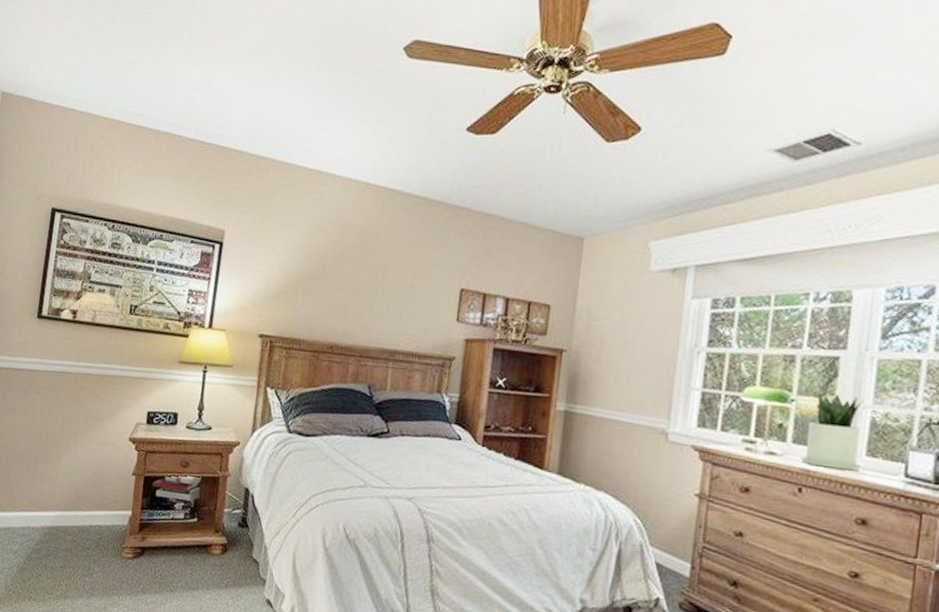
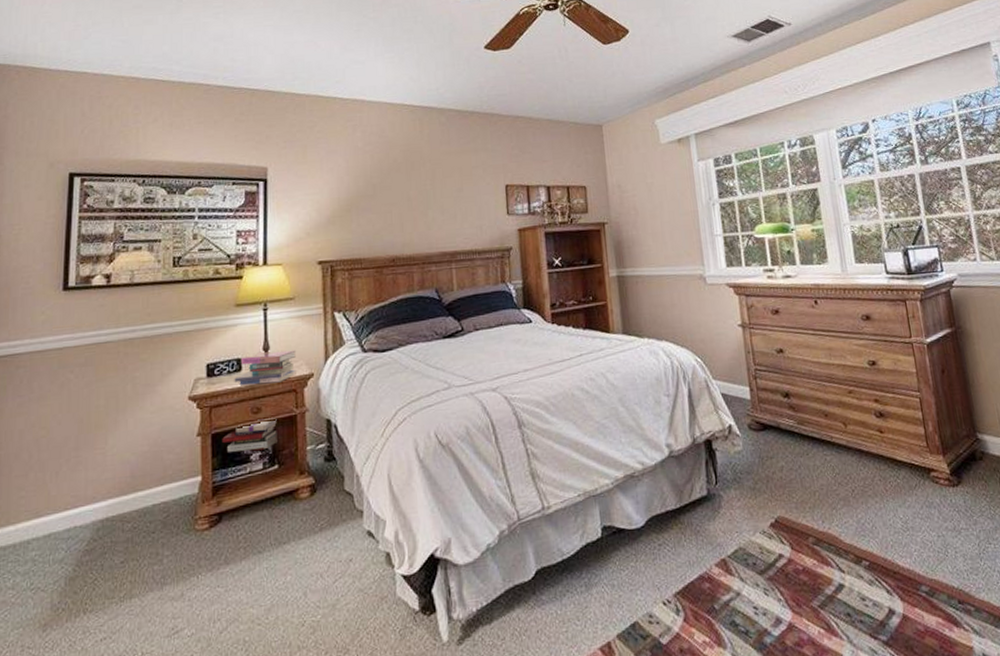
books: none [169,410,227,444] -> present [234,350,296,385]
planter: present [800,392,864,471] -> none [809,217,855,280]

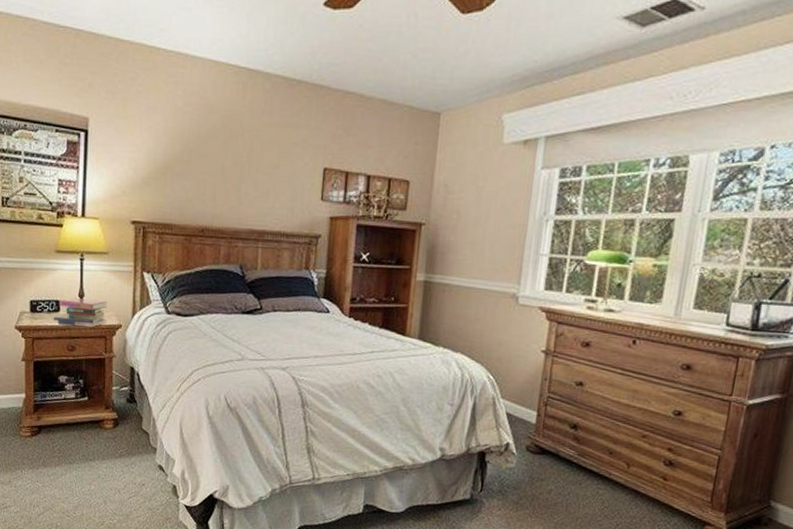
books: present [222,418,279,452] -> none [42,356,89,383]

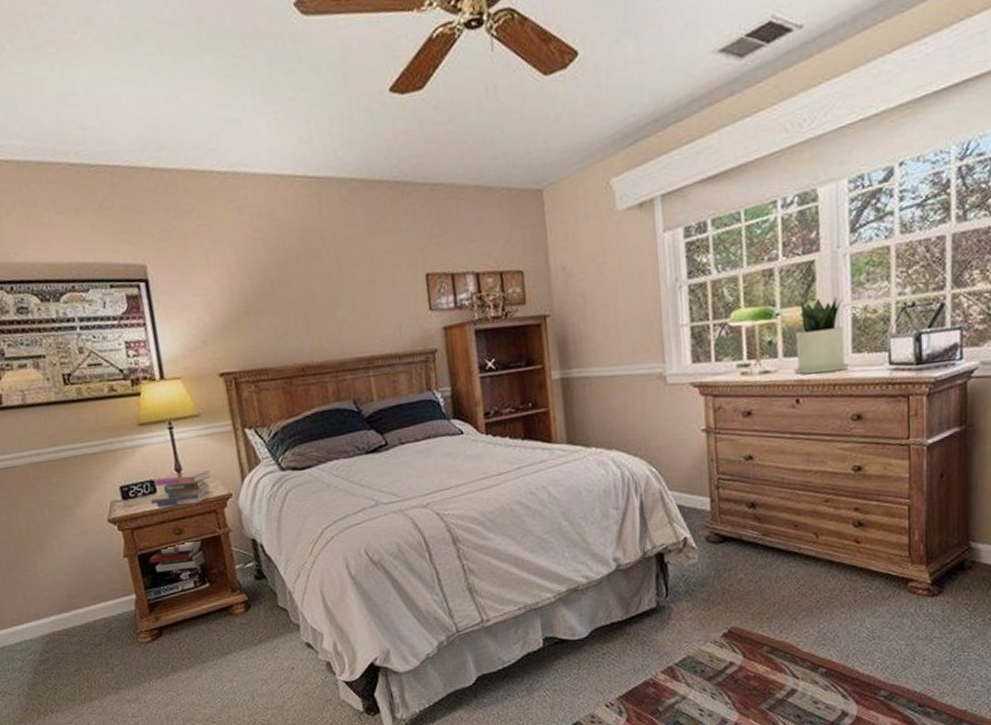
books: none [42,356,89,383] -> present [149,538,206,572]
planter: none [635,252,694,323] -> present [793,296,850,375]

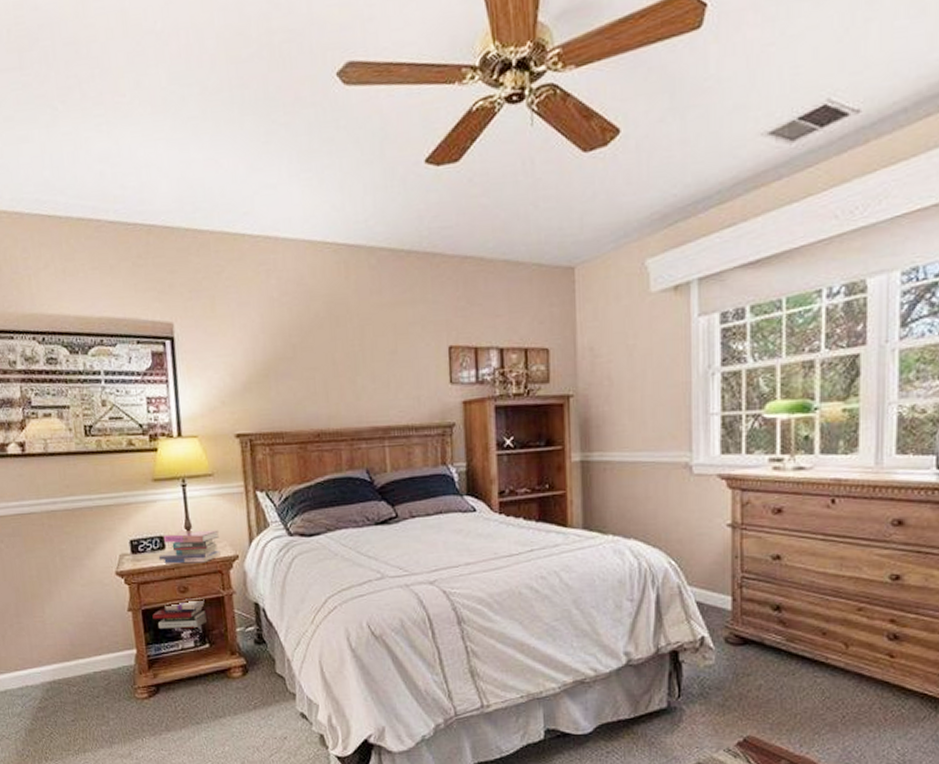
planter: present [793,296,850,375] -> none [830,393,893,474]

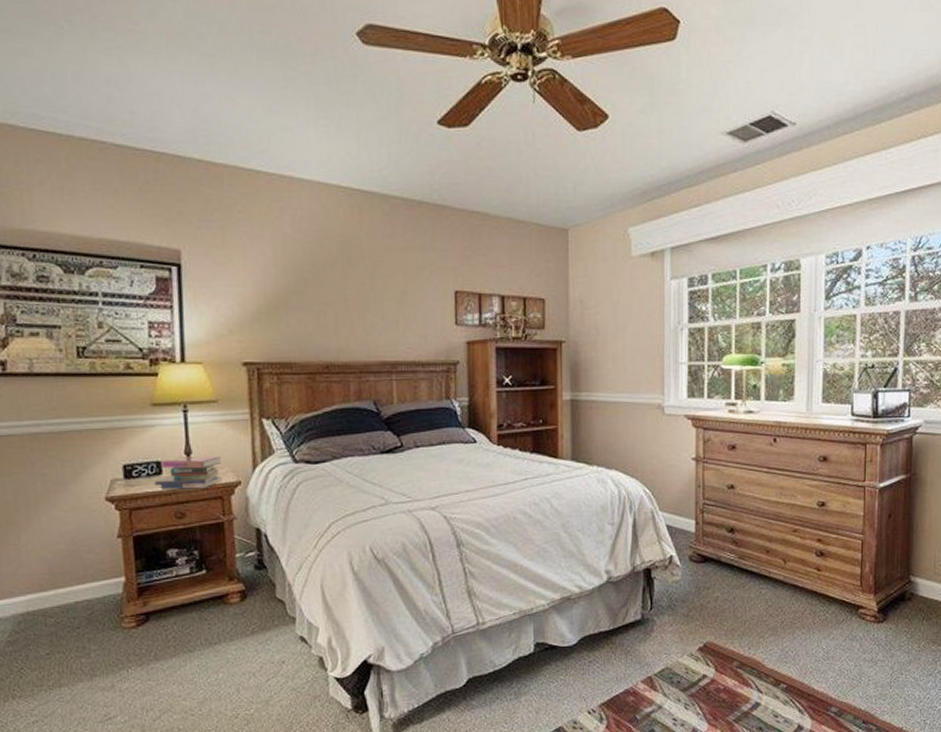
books: present [152,598,208,629] -> none [145,524,206,556]

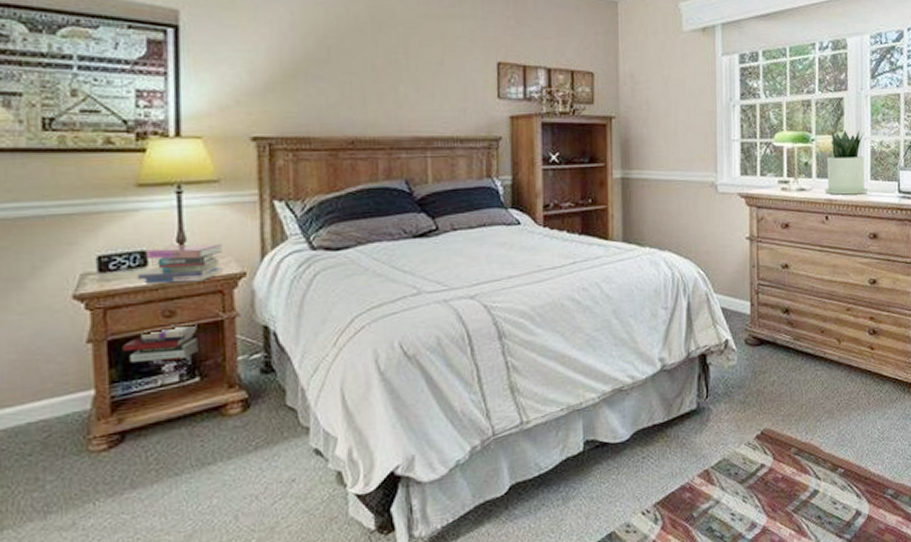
books: none [145,524,206,556] -> present [122,323,200,362]
planter: none [772,352,820,418] -> present [824,130,869,195]

